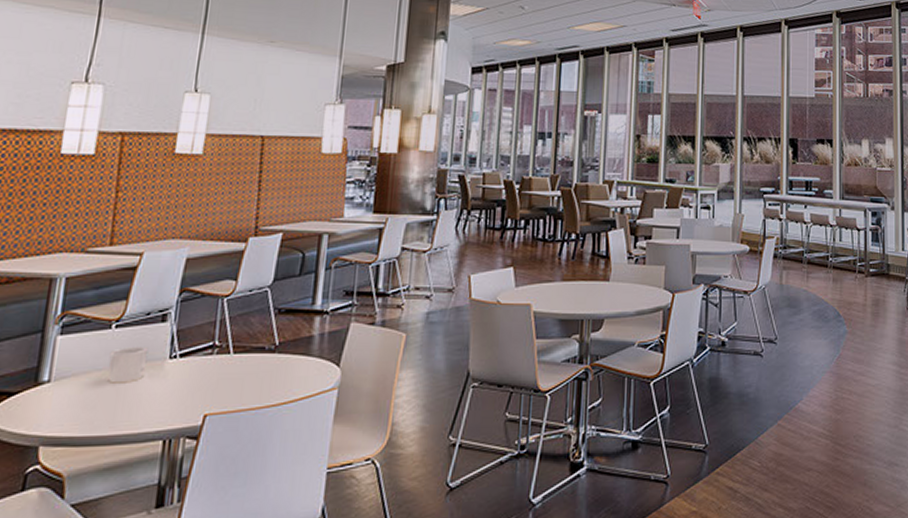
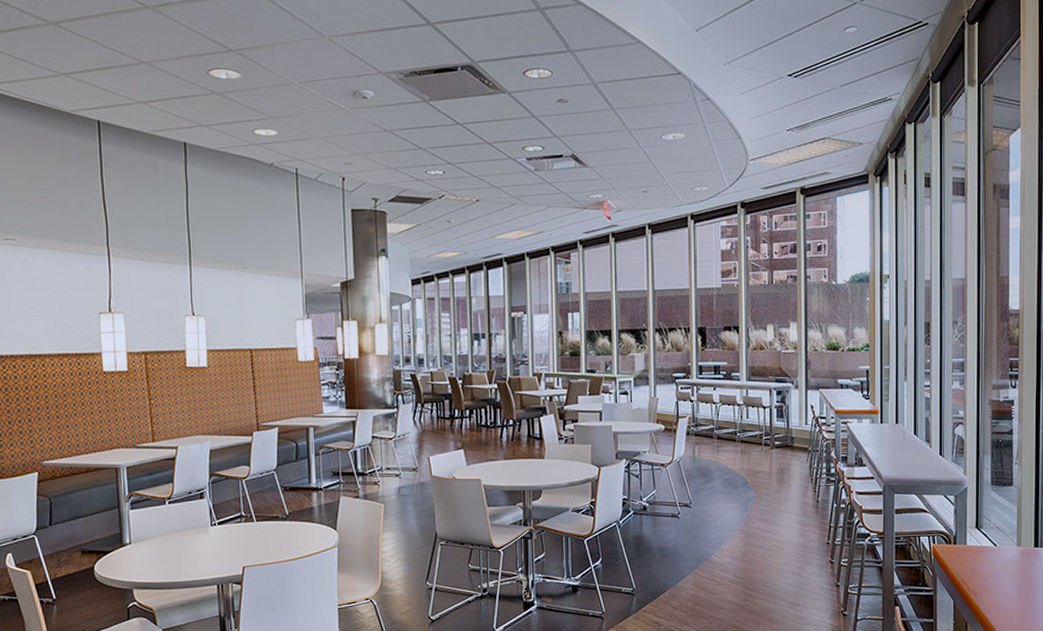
mug: present [108,347,149,385] -> none [168,518,196,546]

